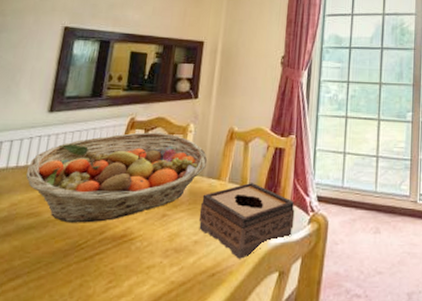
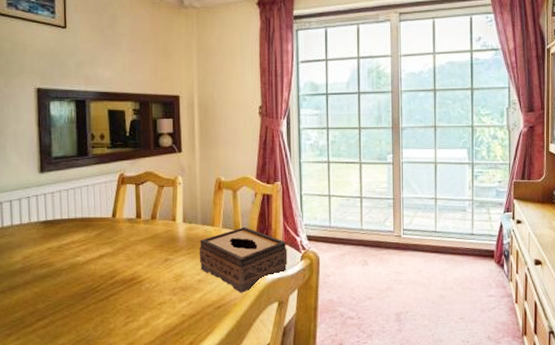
fruit basket: present [25,132,208,223] -> none [31,186,200,271]

